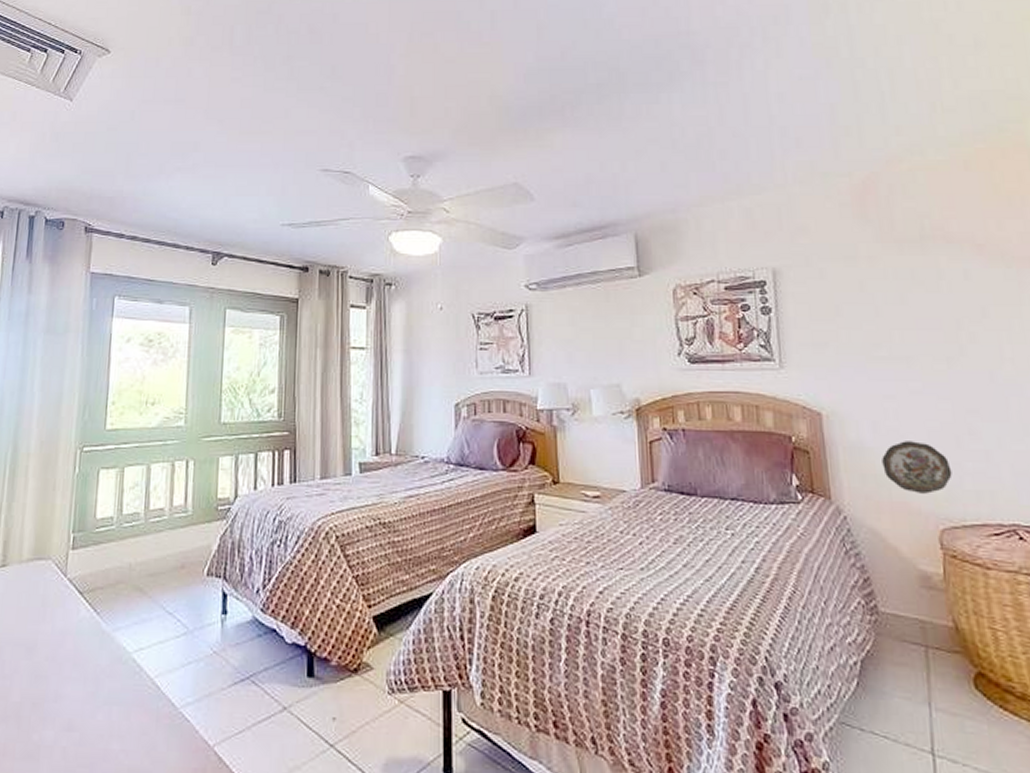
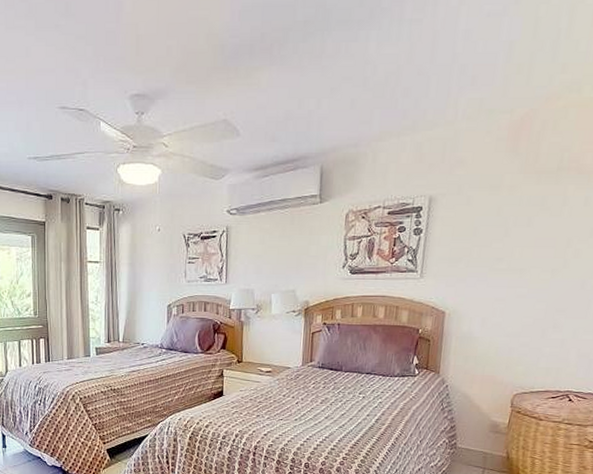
decorative plate: present [882,441,952,494] -> none [482,332,533,370]

